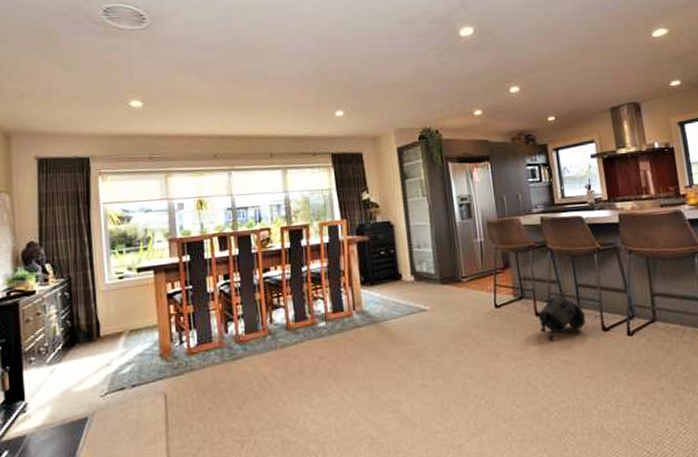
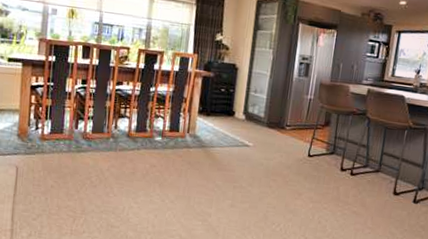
toy figure: present [538,296,586,341] -> none [341,157,383,193]

